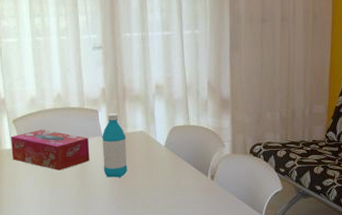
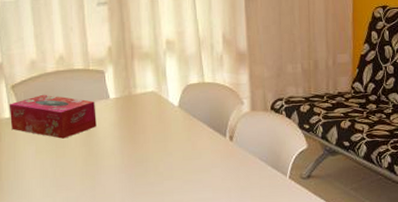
water bottle: present [102,114,127,178] -> none [109,73,138,144]

